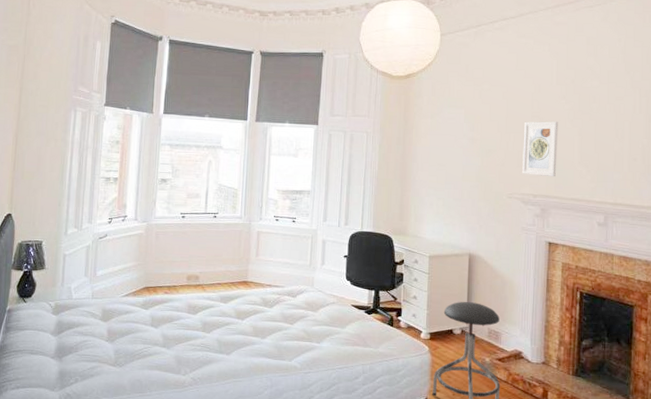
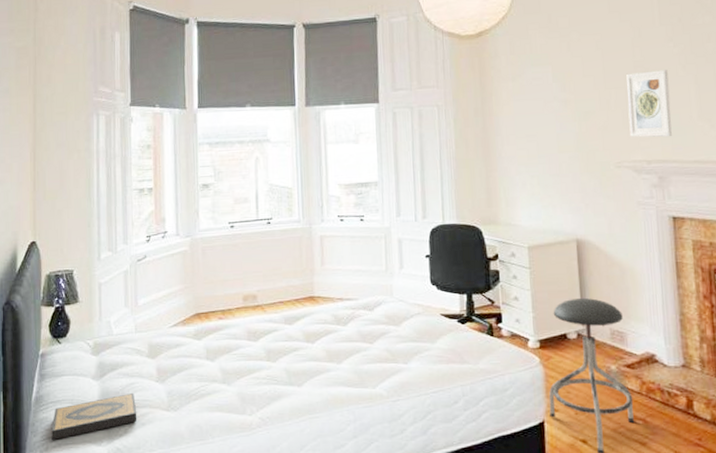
hardback book: none [11,348,88,383] -> present [51,392,137,440]

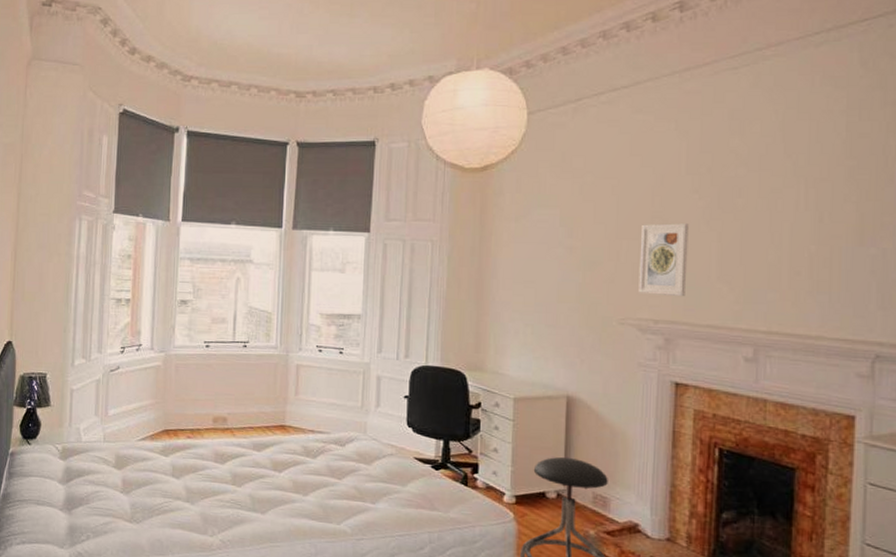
hardback book: present [51,392,137,440] -> none [16,500,100,537]

